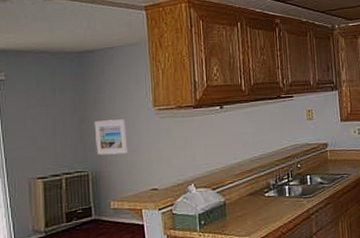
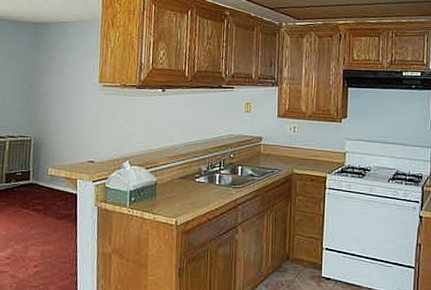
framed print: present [94,119,128,155] -> none [41,90,72,124]

